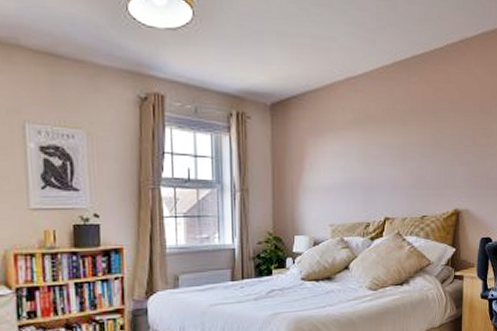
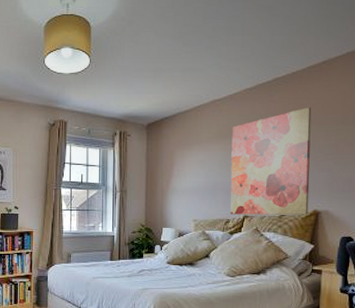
wall art: none [369,92,451,217] -> present [230,107,312,215]

